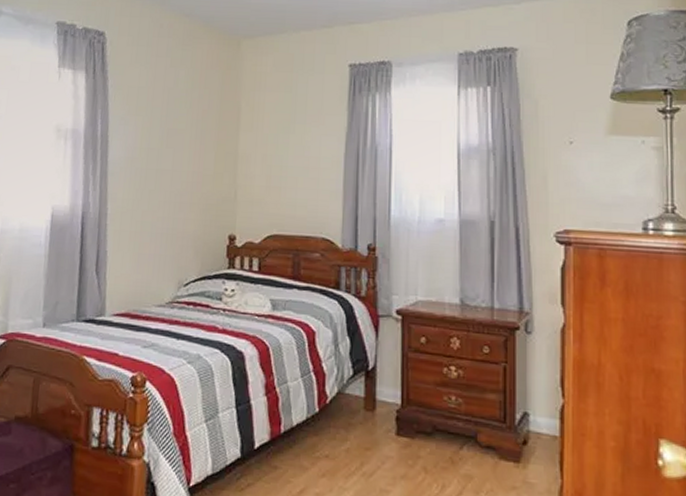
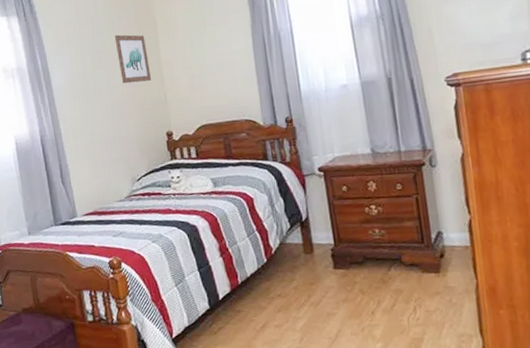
wall art: none [189,114,225,173] -> present [114,34,152,84]

